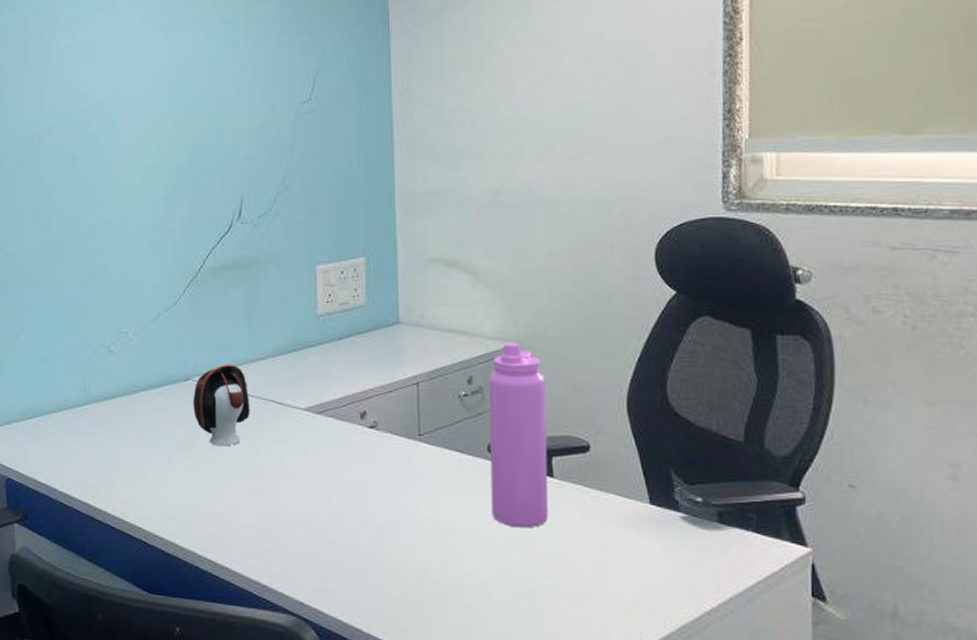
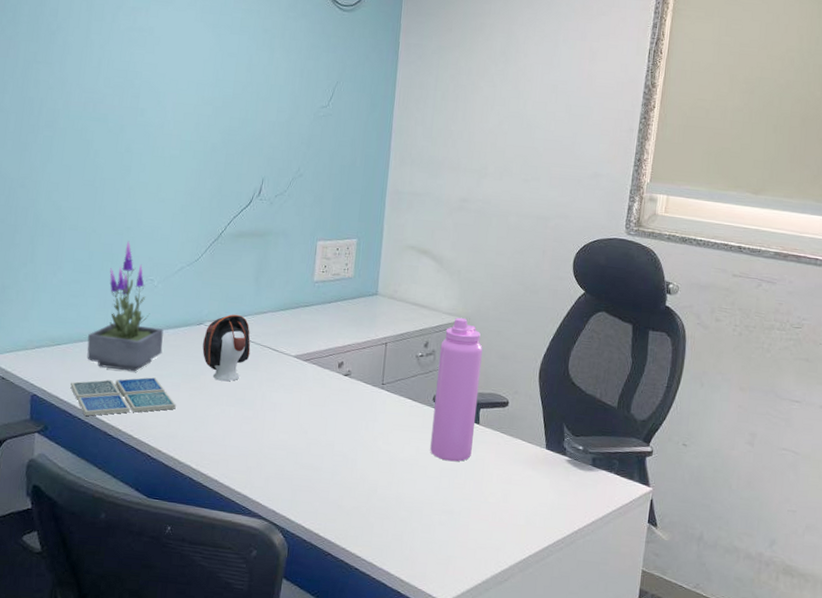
drink coaster: none [48,448,170,499] -> present [70,377,176,416]
potted plant: none [61,290,147,443] -> present [87,241,164,372]

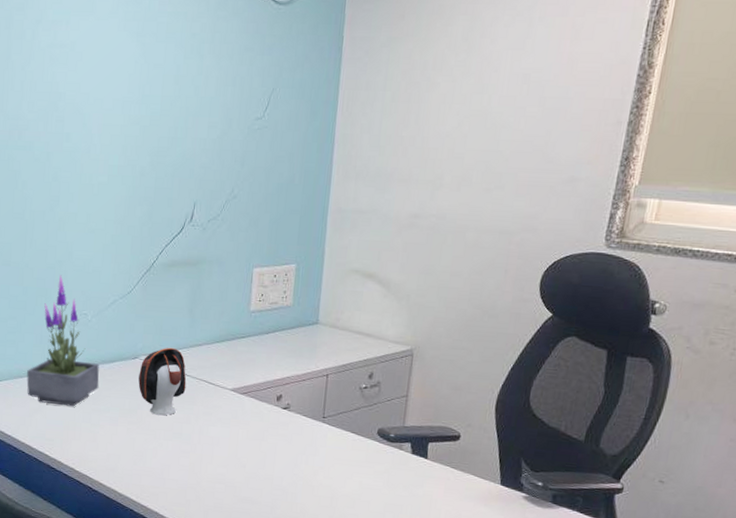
drink coaster: present [70,377,176,416] -> none [13,412,115,450]
water bottle: present [430,317,483,462] -> none [373,346,433,497]

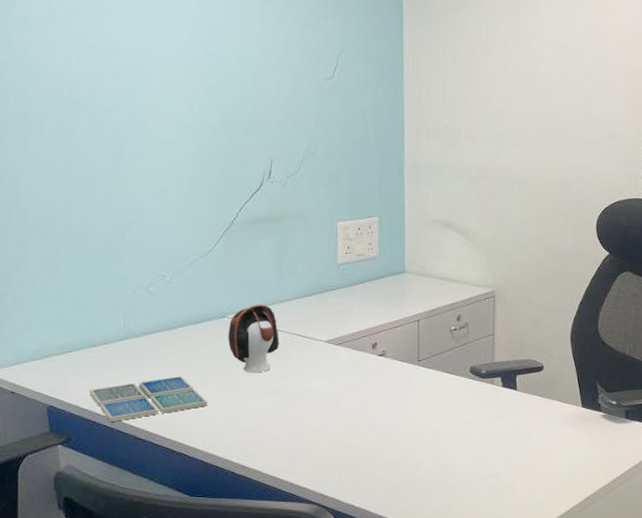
drink coaster: none [13,412,115,450] -> present [89,376,208,422]
potted plant: present [27,275,100,407] -> none [101,236,185,372]

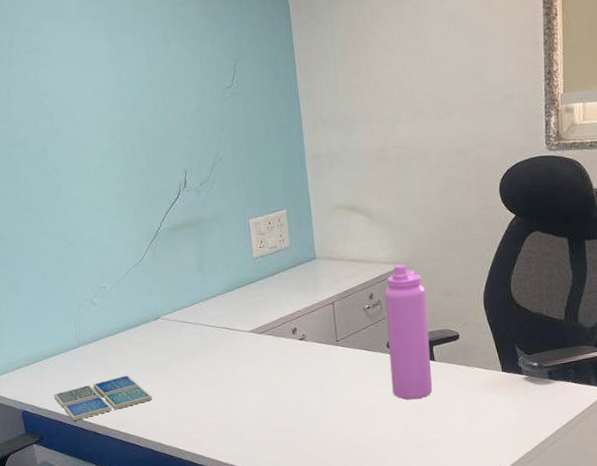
speaker: present [228,304,279,373] -> none [163,303,209,367]
water bottle: none [471,288,515,428] -> present [384,264,432,400]

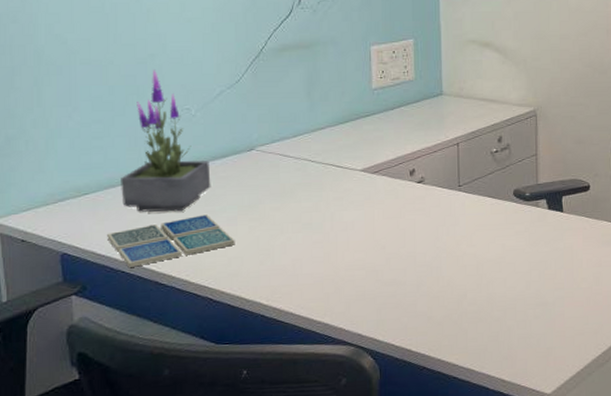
potted plant: none [59,255,129,375] -> present [121,69,211,212]
water bottle: present [384,264,432,400] -> none [514,107,559,254]

